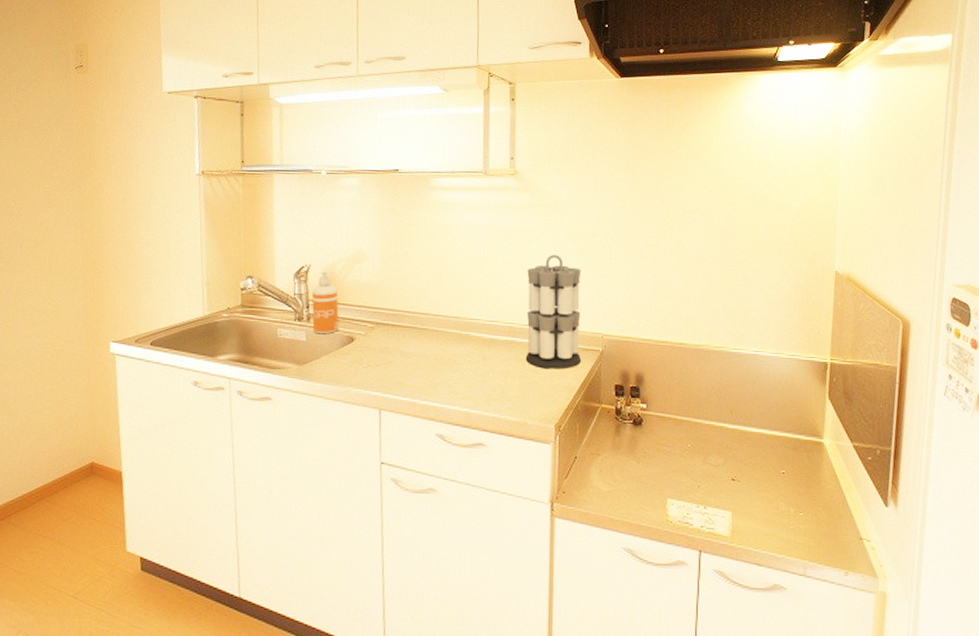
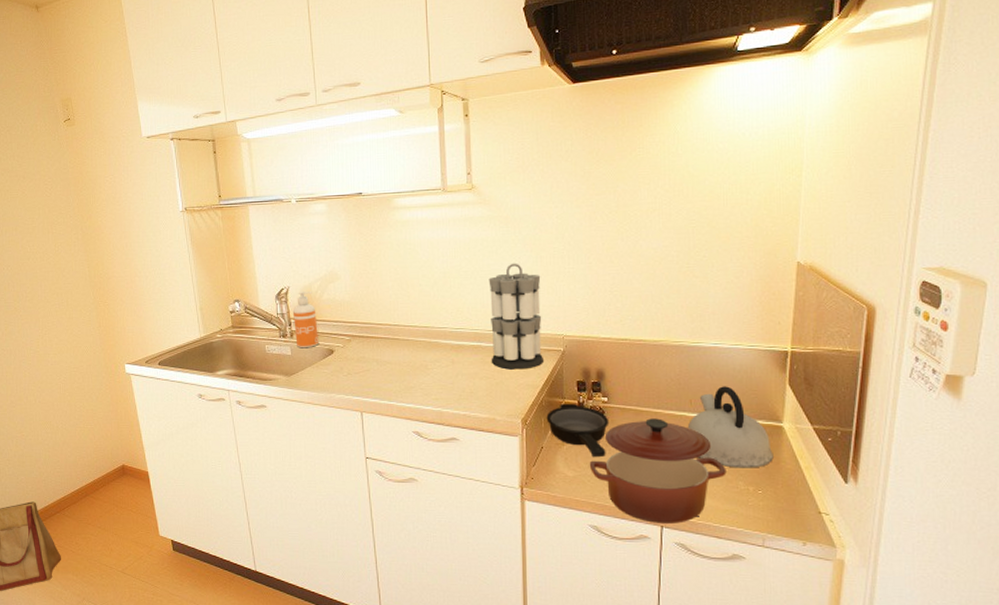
frying pan: none [581,408,648,471] -> present [546,403,609,458]
saucepan: none [625,429,767,549] -> present [589,418,727,525]
kettle: none [727,397,814,488] -> present [687,386,774,468]

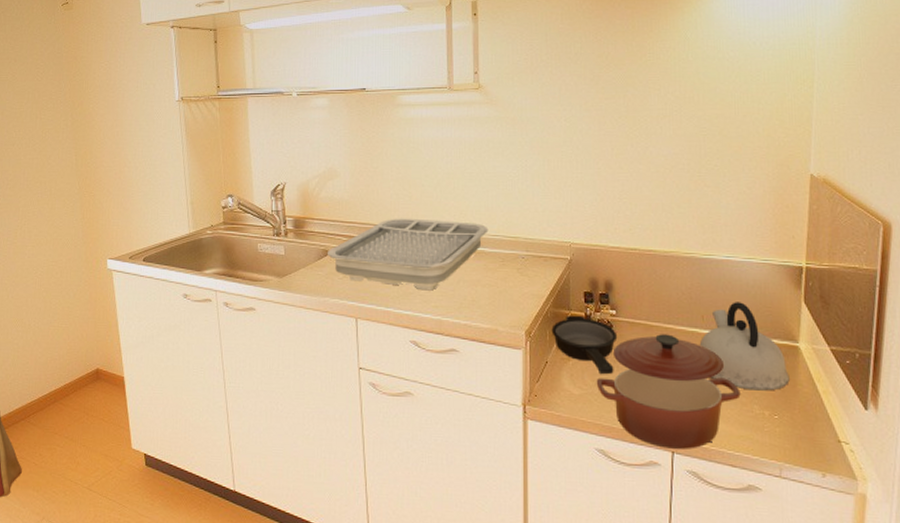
soap dispenser: present [292,291,320,348] -> none [288,188,315,248]
dish rack: none [331,316,485,385] -> present [326,218,489,291]
spice rack: present [488,263,545,370] -> none [494,165,551,278]

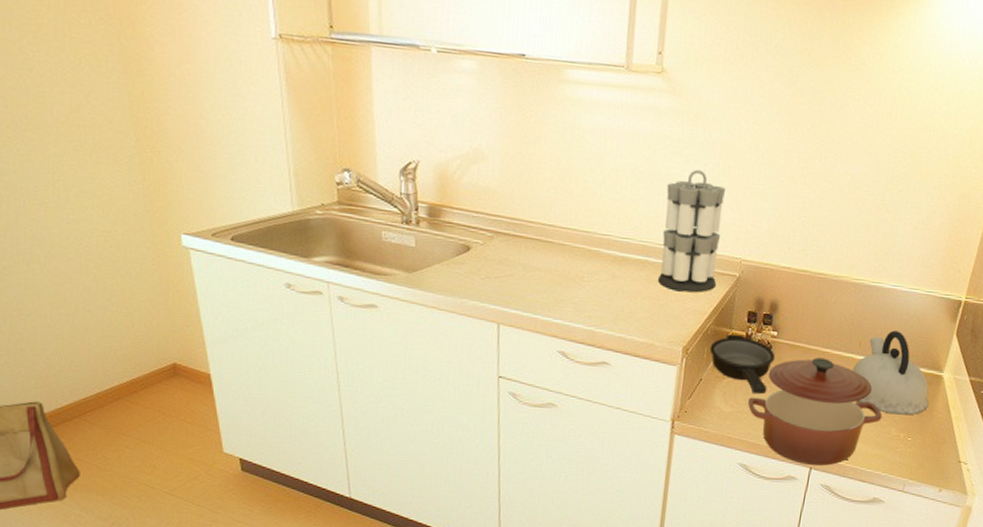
dish rack: present [326,218,489,291] -> none [467,215,656,299]
spice rack: none [494,165,551,278] -> present [658,169,726,293]

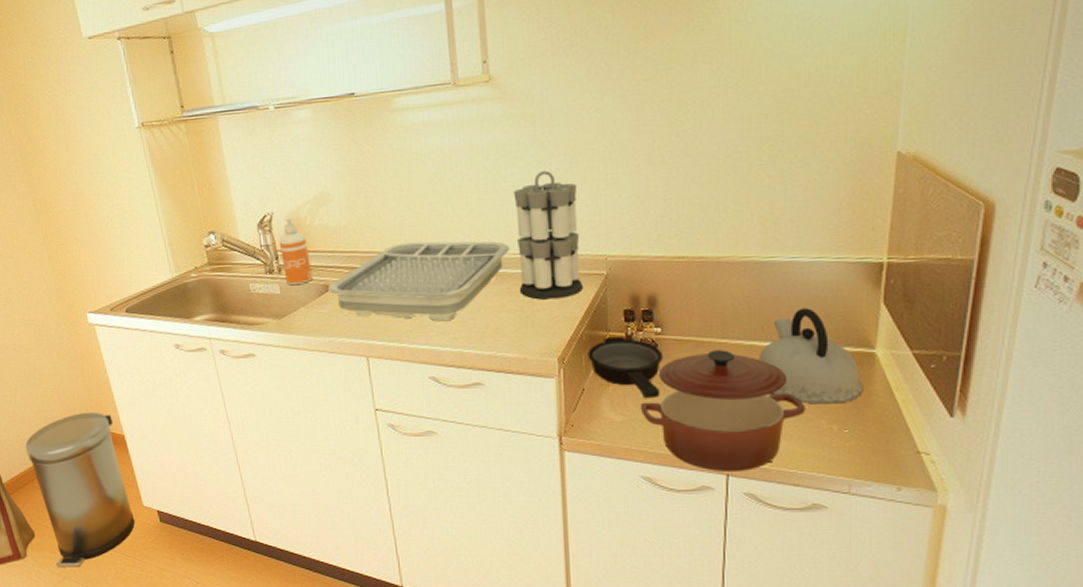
pedal bin: none [80,344,210,514] -> present [25,412,135,568]
soap dispenser: none [421,169,454,241] -> present [278,217,313,286]
dish rack: none [467,215,656,299] -> present [327,241,510,322]

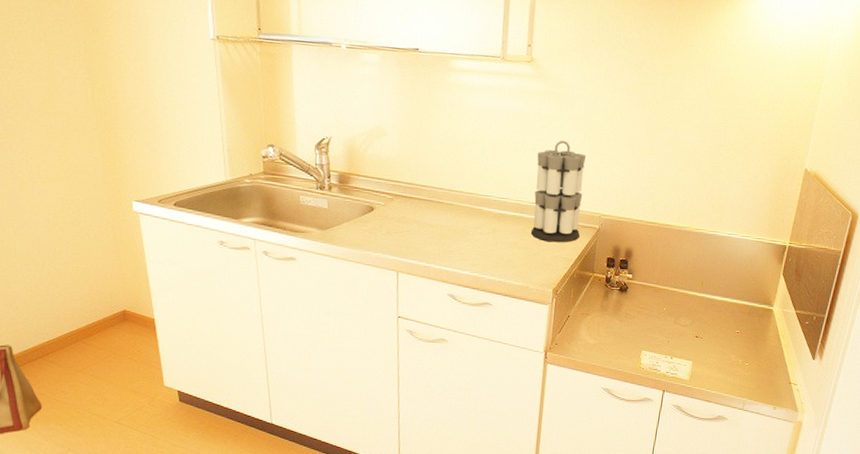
pedal bin: present [25,412,135,568] -> none [44,293,152,441]
soap dispenser: present [278,217,313,286] -> none [332,144,360,203]
dish rack: present [327,241,510,322] -> none [371,180,528,250]
frying pan: present [587,336,664,399] -> none [575,277,631,328]
saucepan: present [640,350,806,473] -> none [608,296,723,389]
kettle: present [758,308,863,404] -> none [696,272,762,344]

